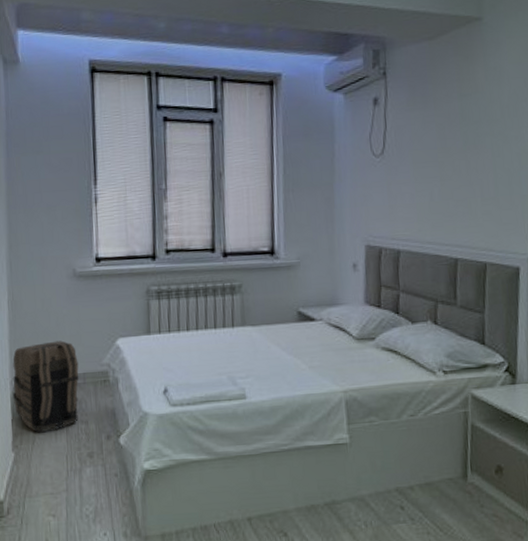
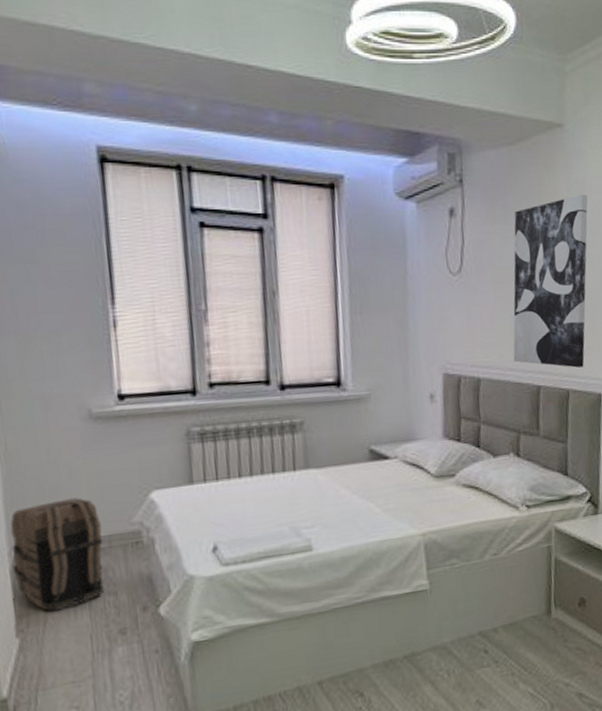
wall art: none [431,80,506,242] -> present [513,194,588,368]

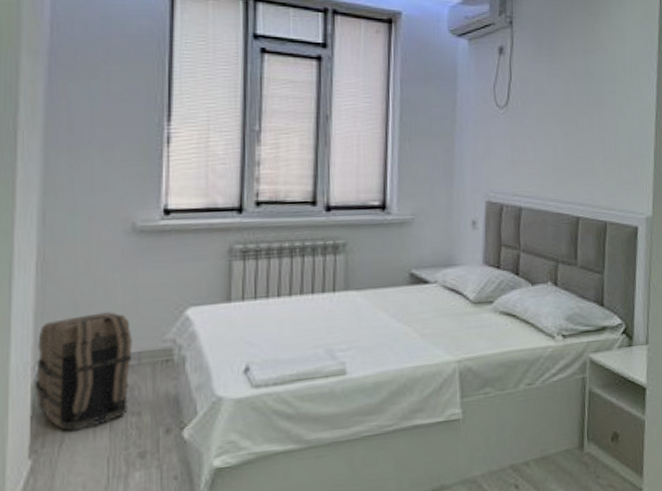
wall art: present [513,194,588,368] -> none [554,40,628,201]

